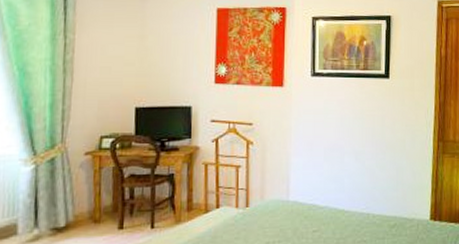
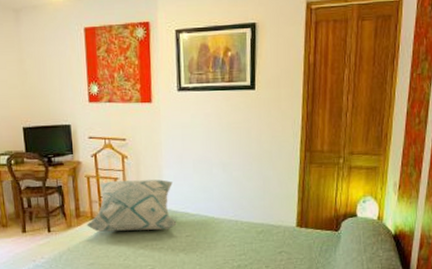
decorative pillow: none [199,168,303,227] -> present [86,179,177,232]

